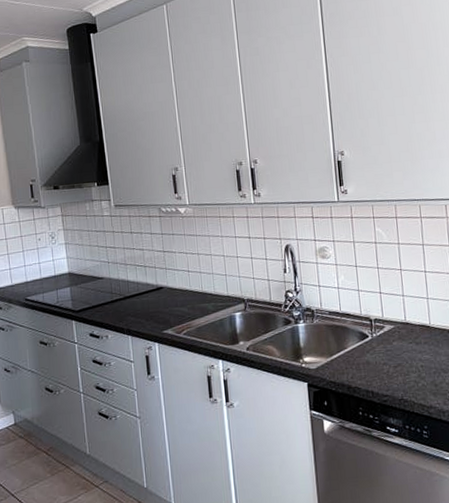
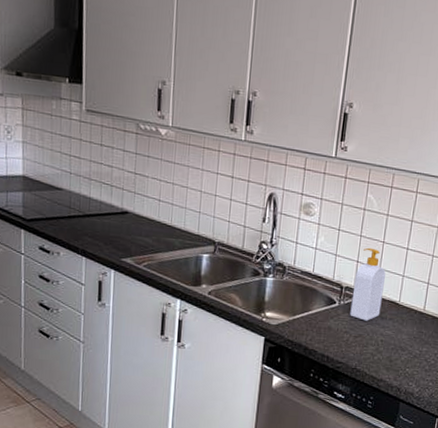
soap bottle: none [381,277,414,350] -> present [350,247,386,321]

